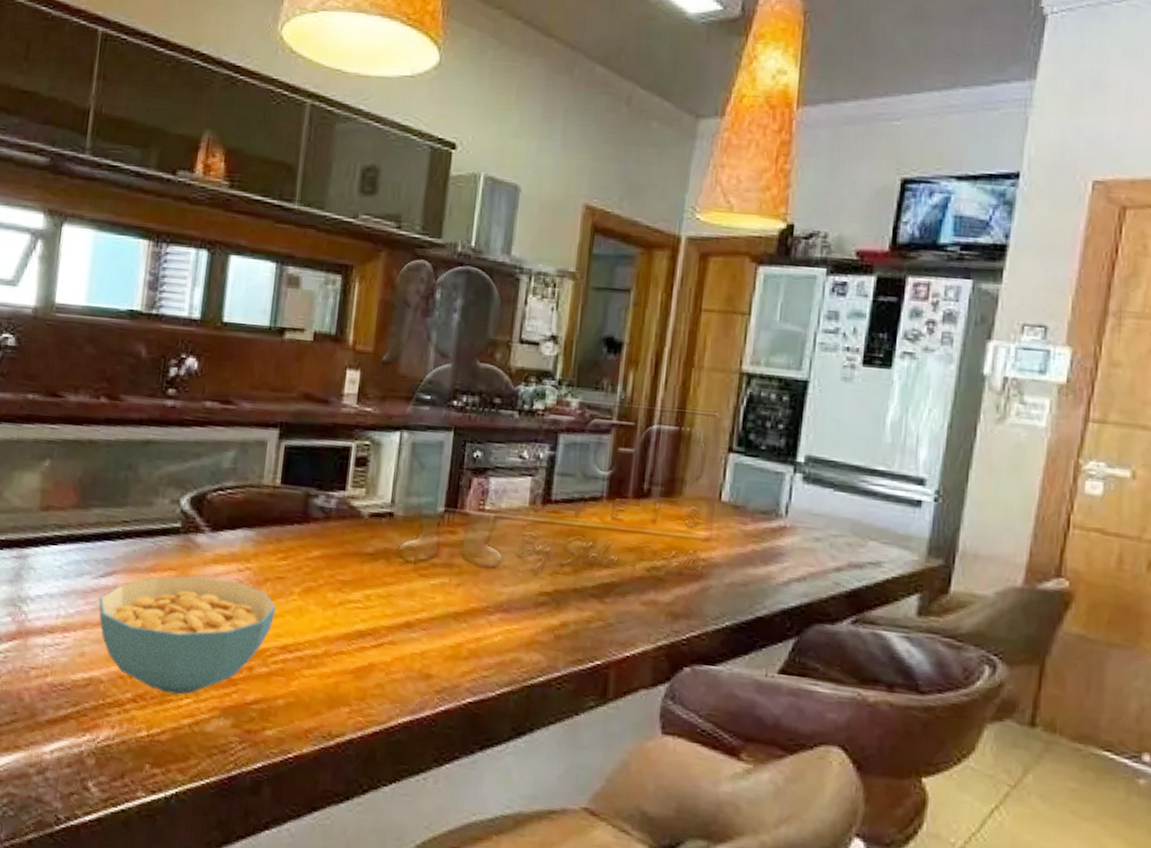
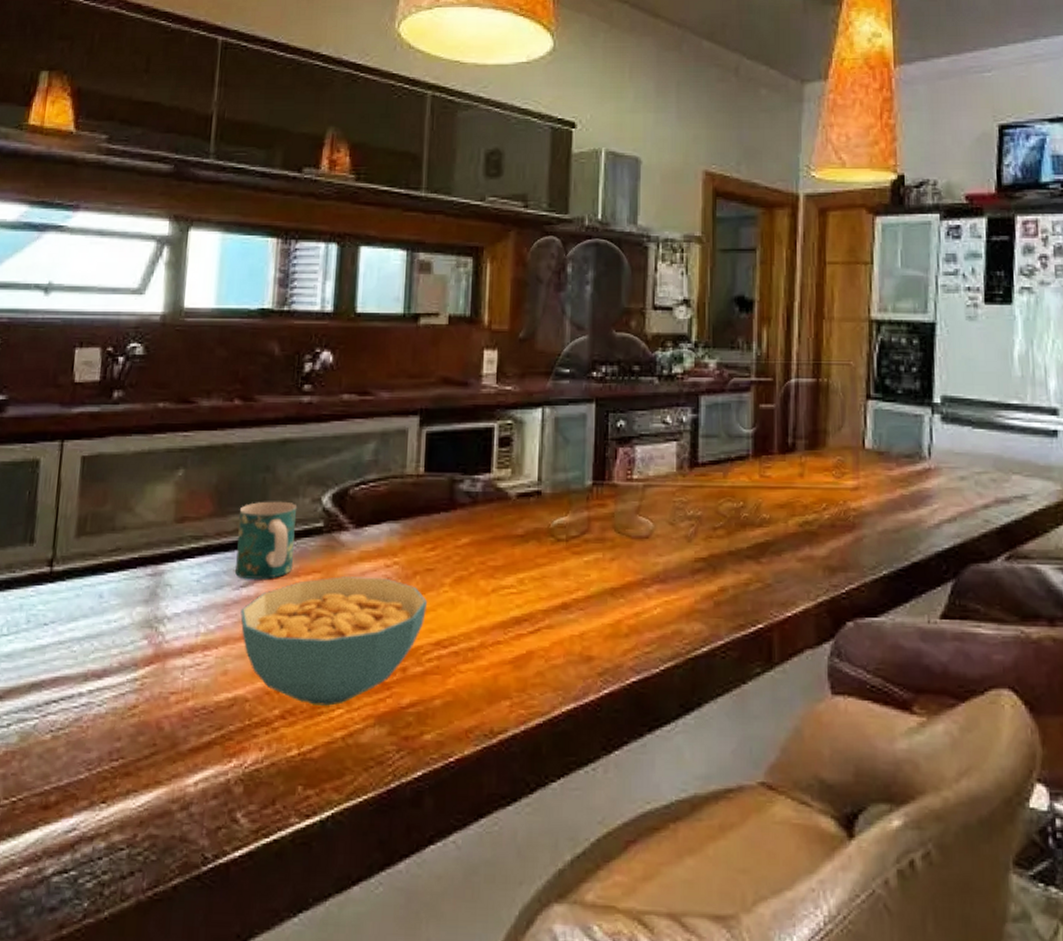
mug: none [95,498,156,572] -> present [235,501,296,579]

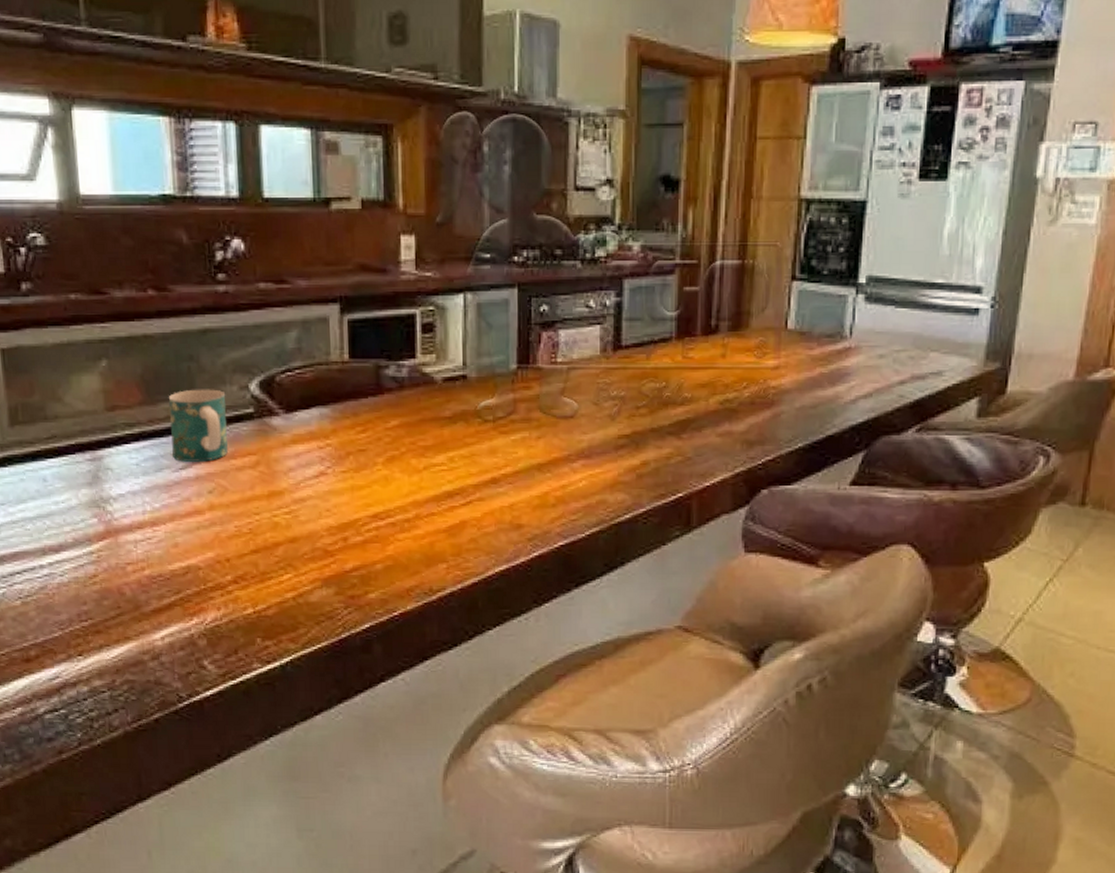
cereal bowl: present [240,576,428,706] -> none [183,458,363,572]

